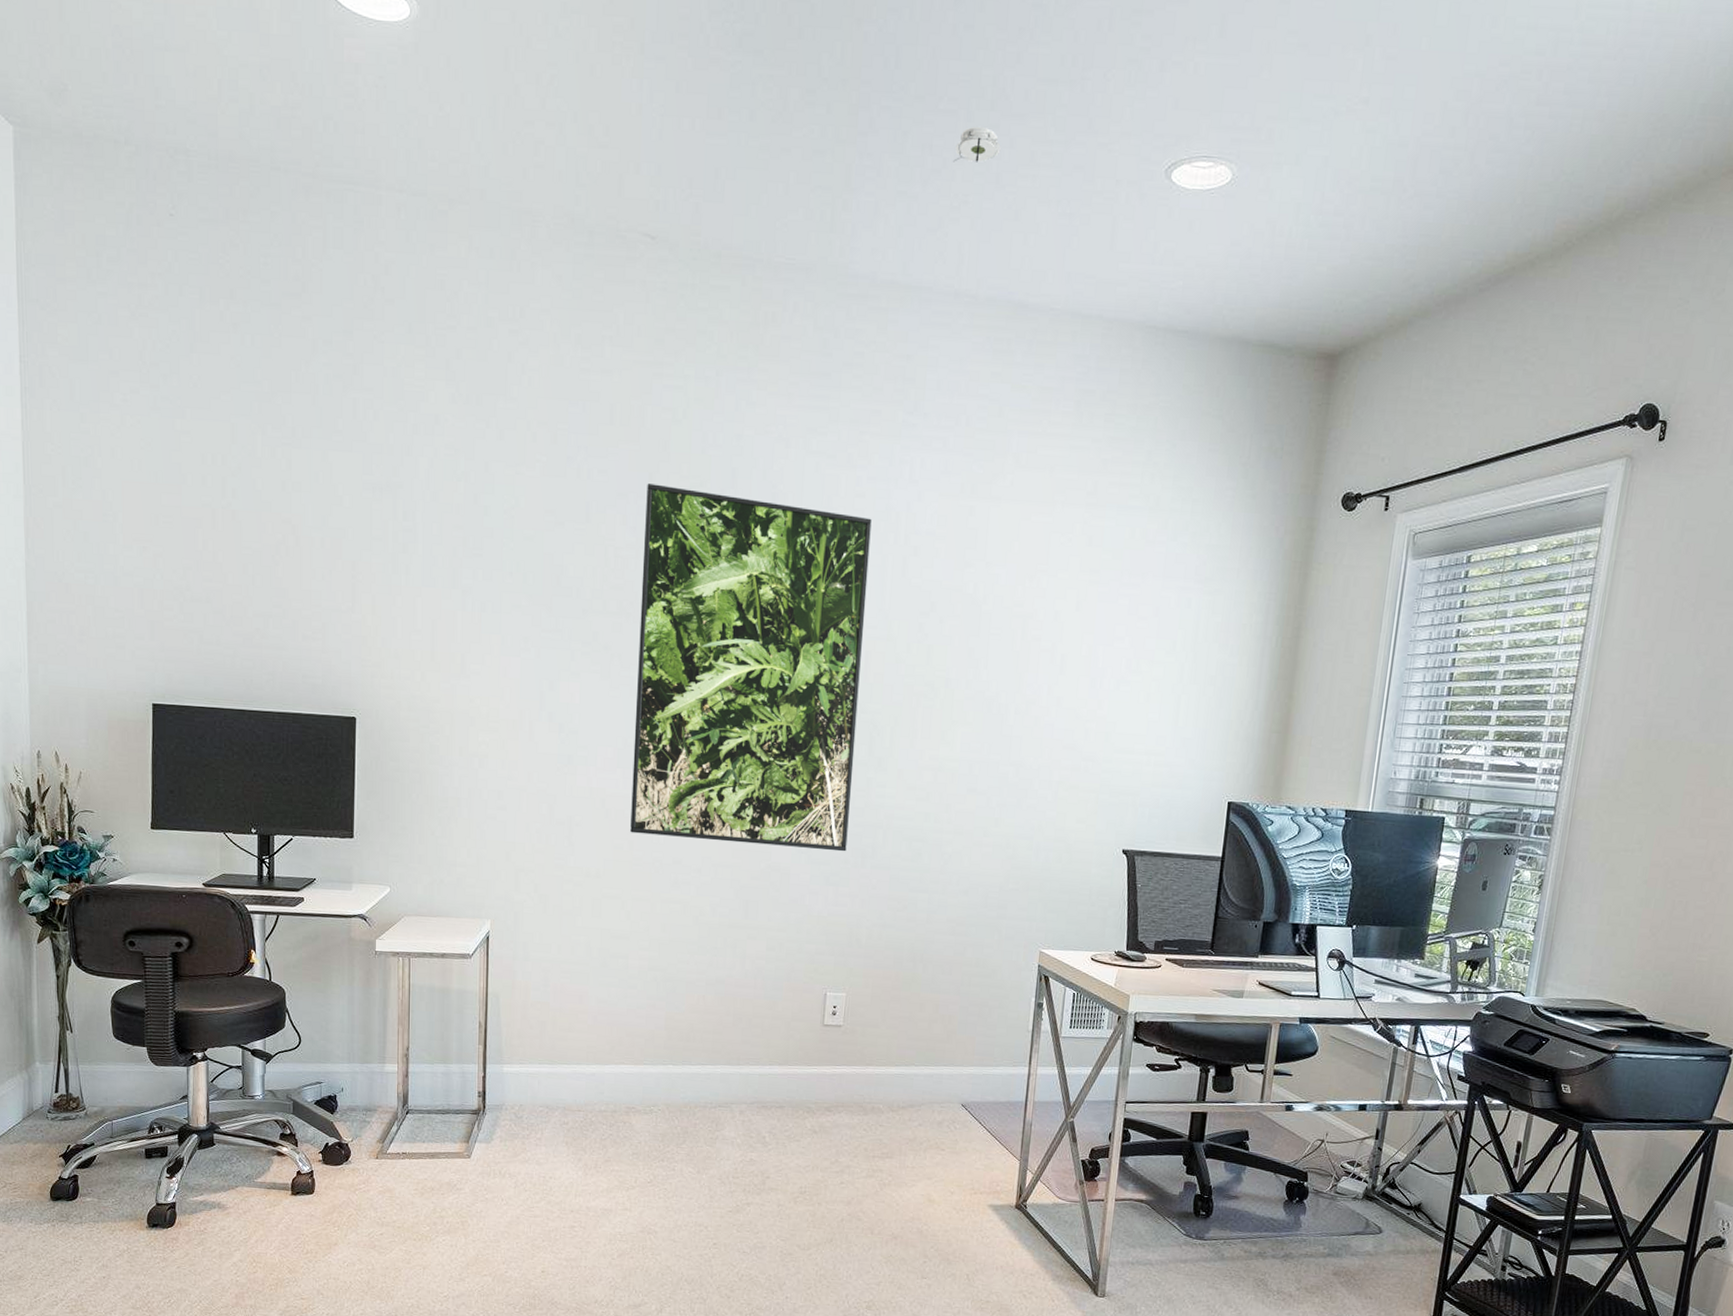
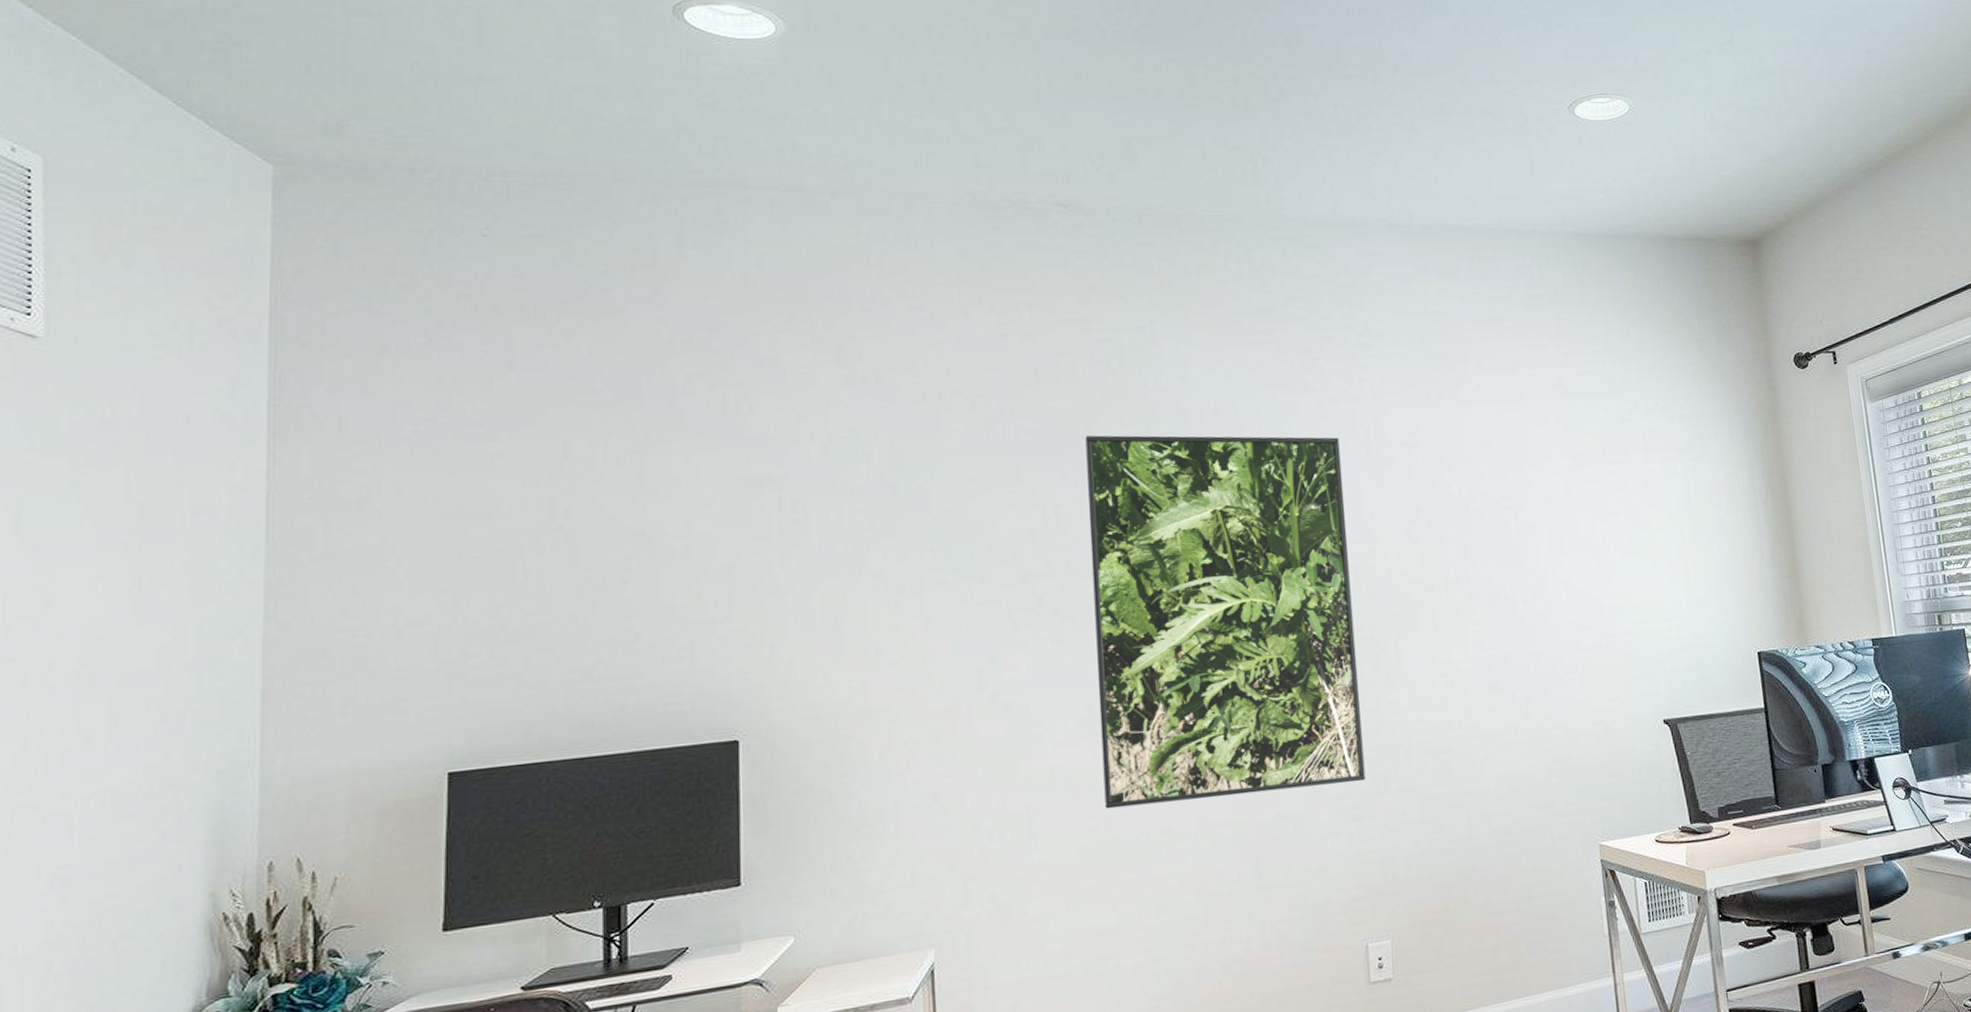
smoke detector: present [953,126,1001,162] -> none [1367,85,1411,116]

